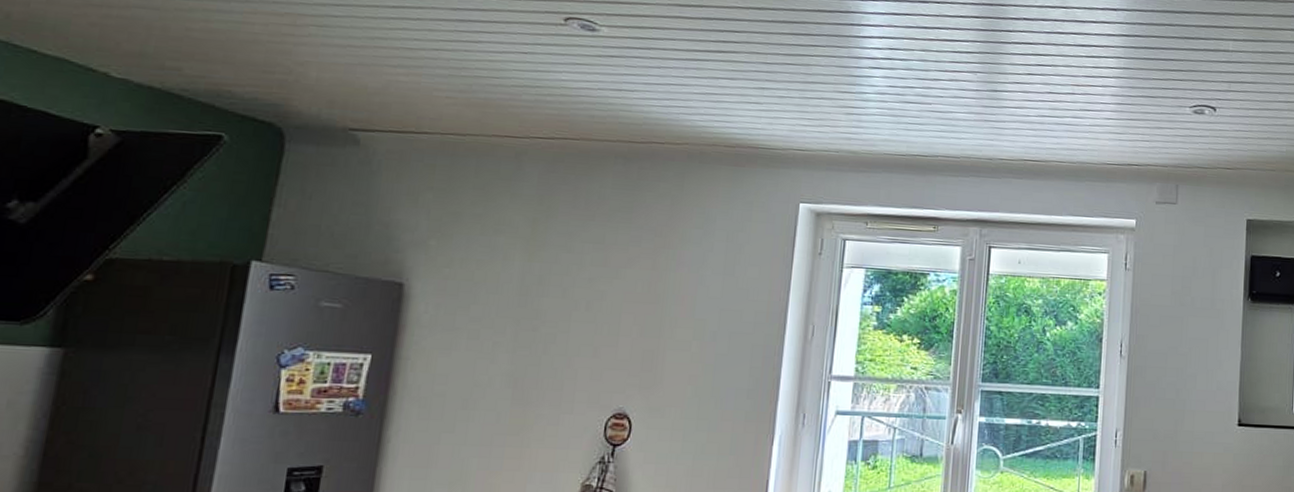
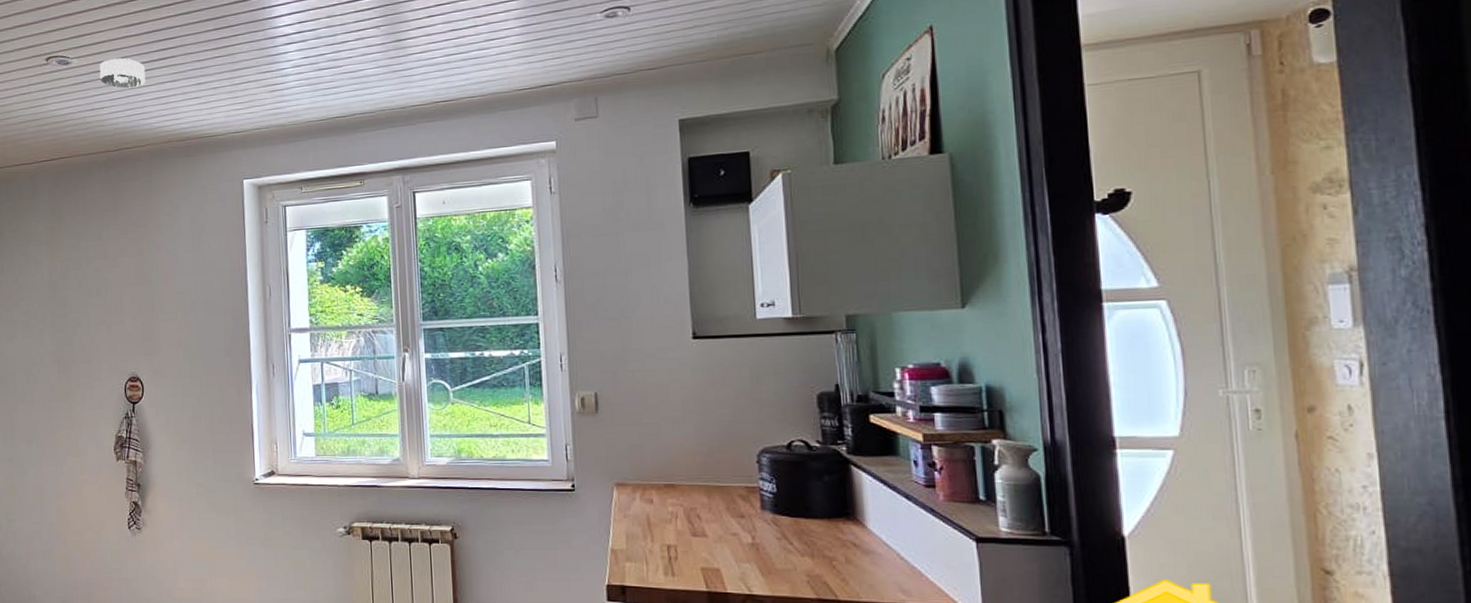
smoke detector: none [634,37,698,77] -> present [99,57,146,88]

